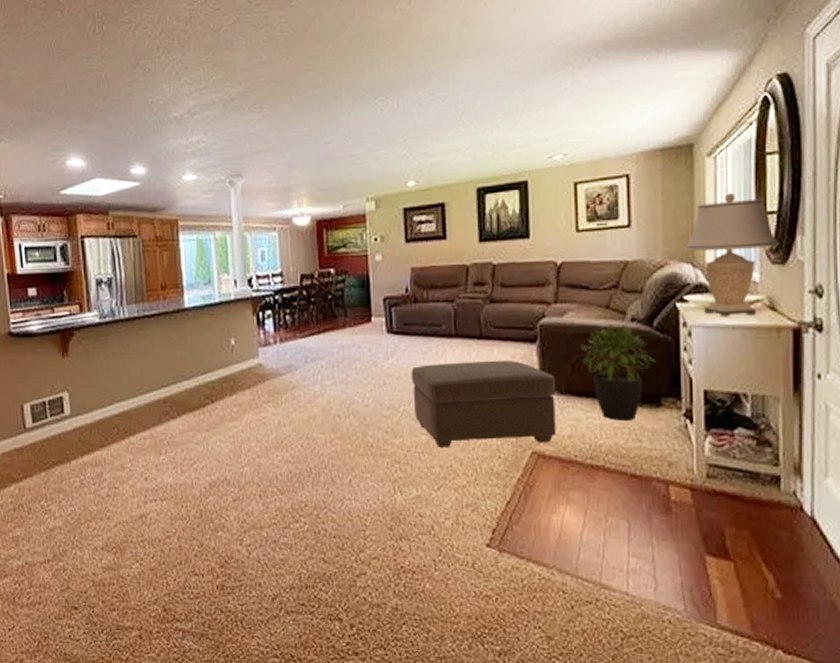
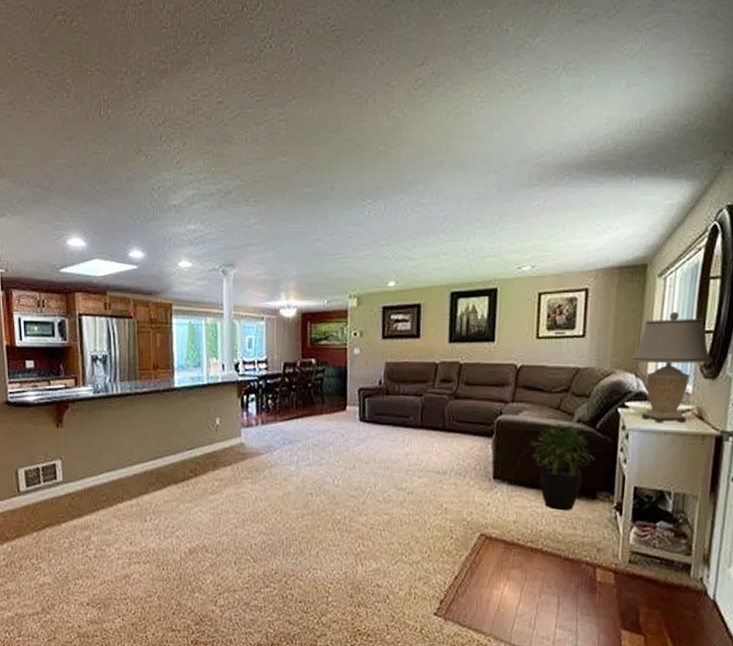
ottoman: present [411,360,556,447] -> none [378,450,507,527]

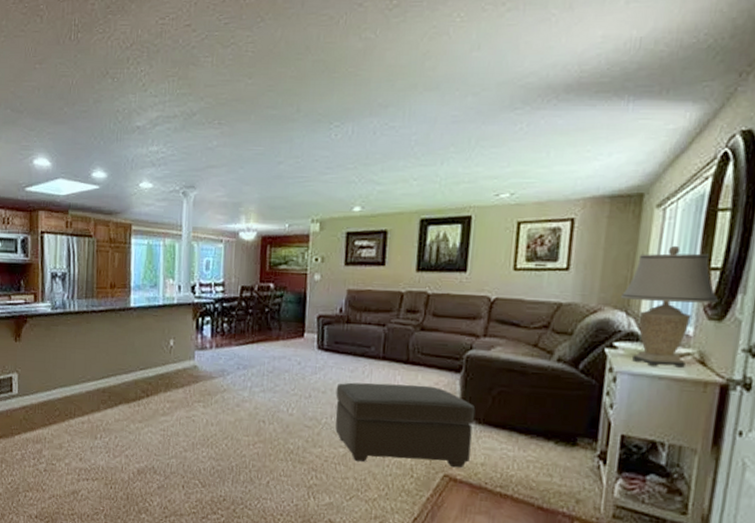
ottoman: none [378,450,507,527] -> present [335,382,476,468]
potted plant: present [531,424,594,510] -> none [504,362,576,456]

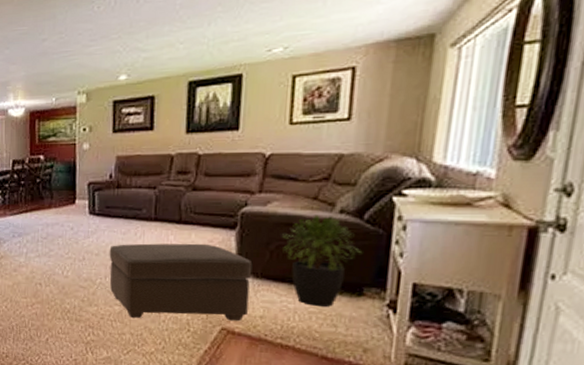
potted plant: none [504,362,576,456] -> present [282,214,361,307]
table lamp: present [620,245,719,368] -> none [409,84,526,213]

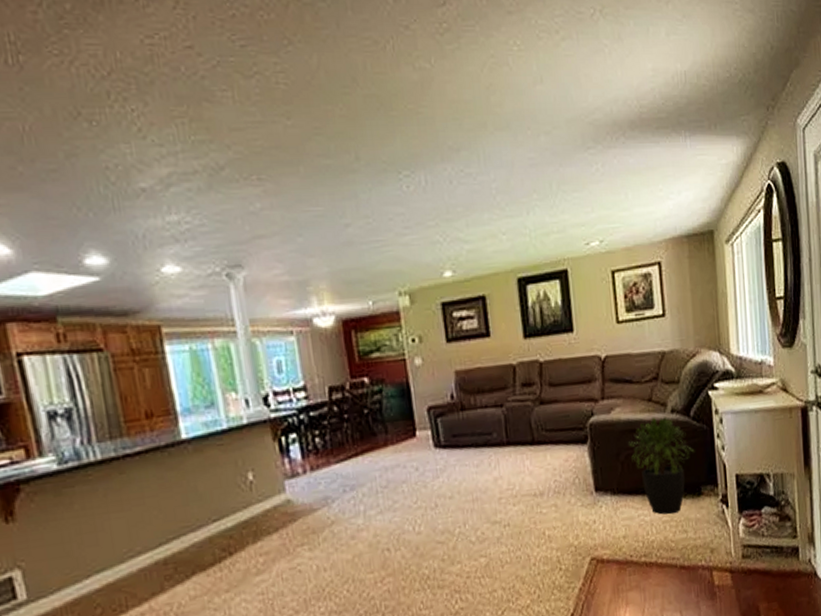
ottoman: present [109,243,253,322] -> none [463,464,612,568]

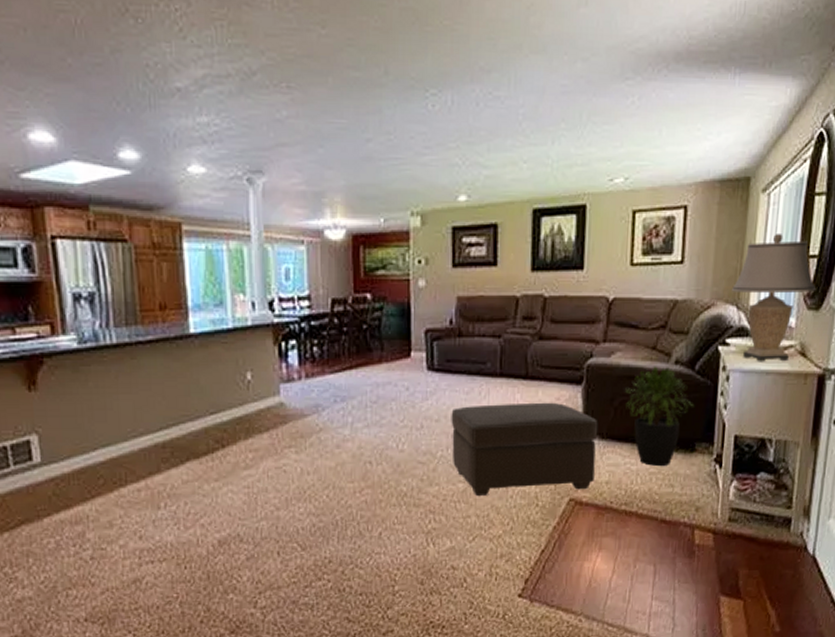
ottoman: none [463,464,612,568] -> present [451,402,598,496]
table lamp: none [711,279,787,402] -> present [731,232,817,362]

